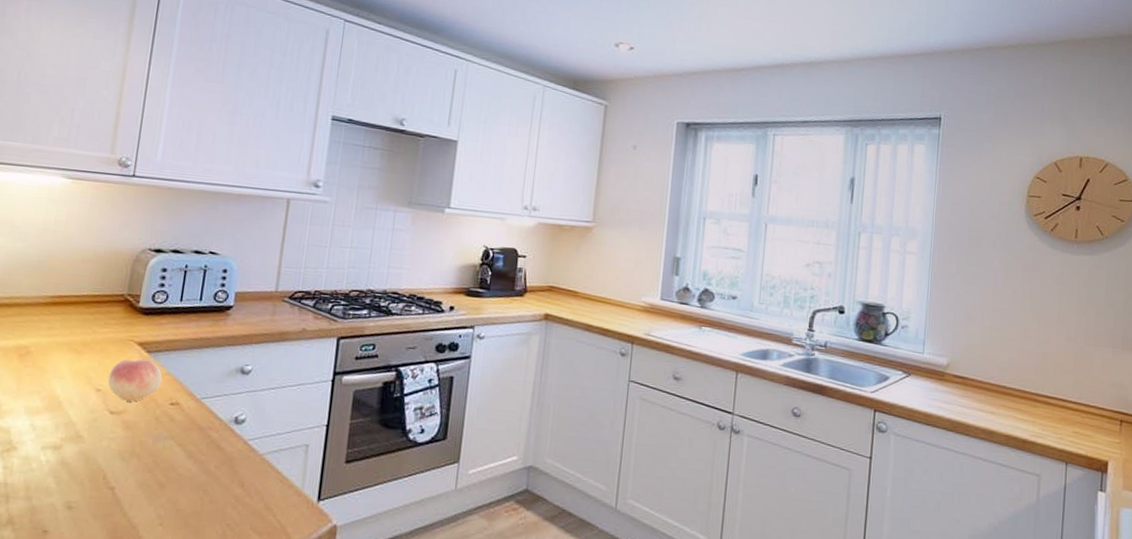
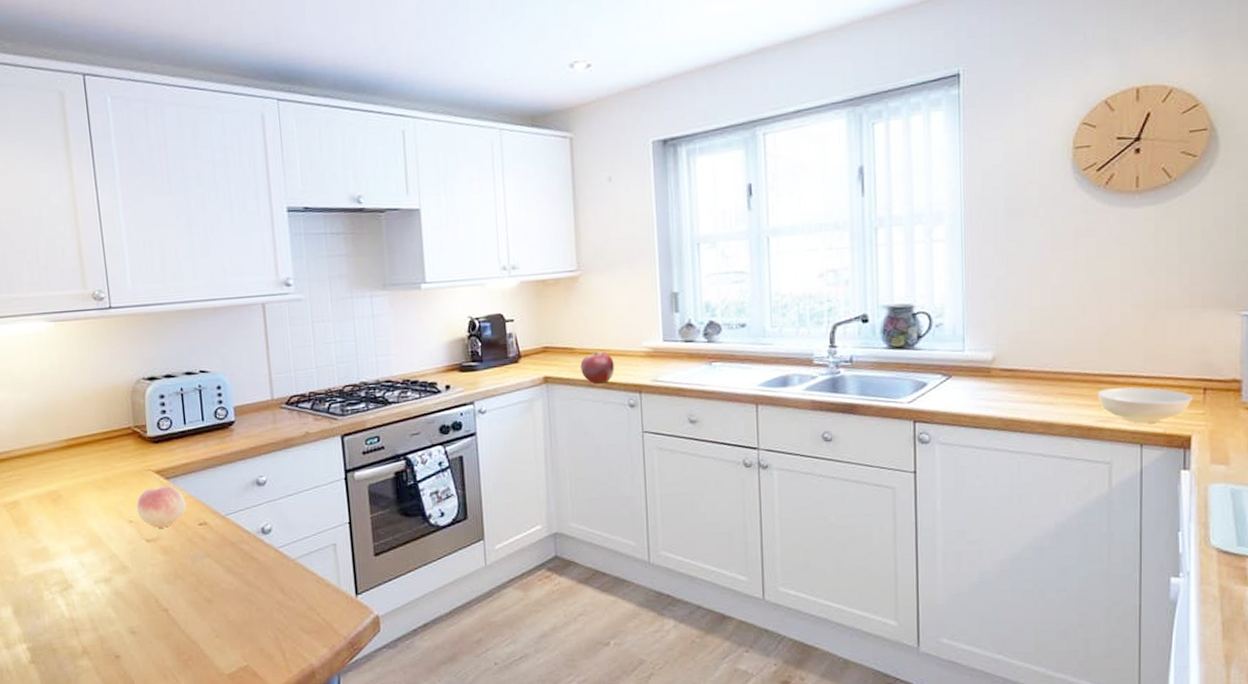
fruit: none [580,298,613,329] -> present [580,351,614,384]
bowl: none [1032,407,1112,445] -> present [1097,387,1194,424]

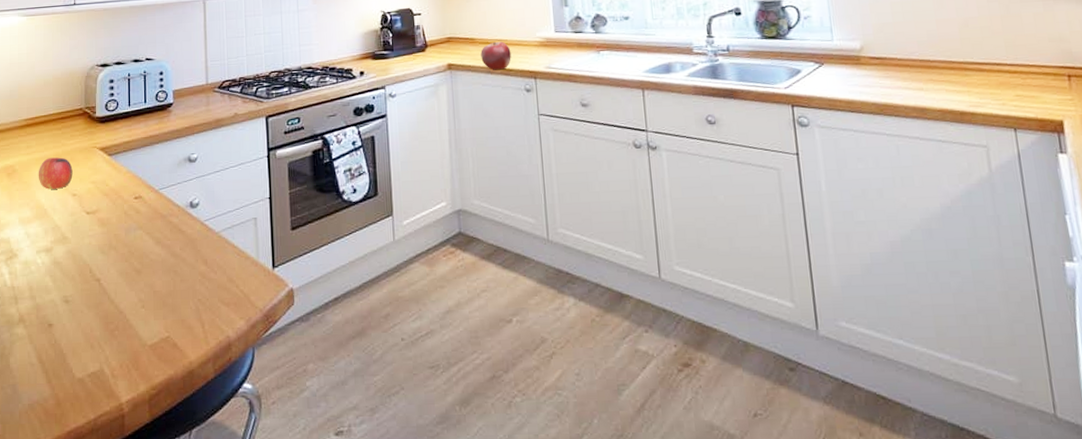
fruit: none [86,481,127,516] -> present [38,157,73,190]
fruit: present [136,485,187,528] -> none [81,161,125,201]
bowl: present [1097,387,1194,424] -> none [964,74,1060,109]

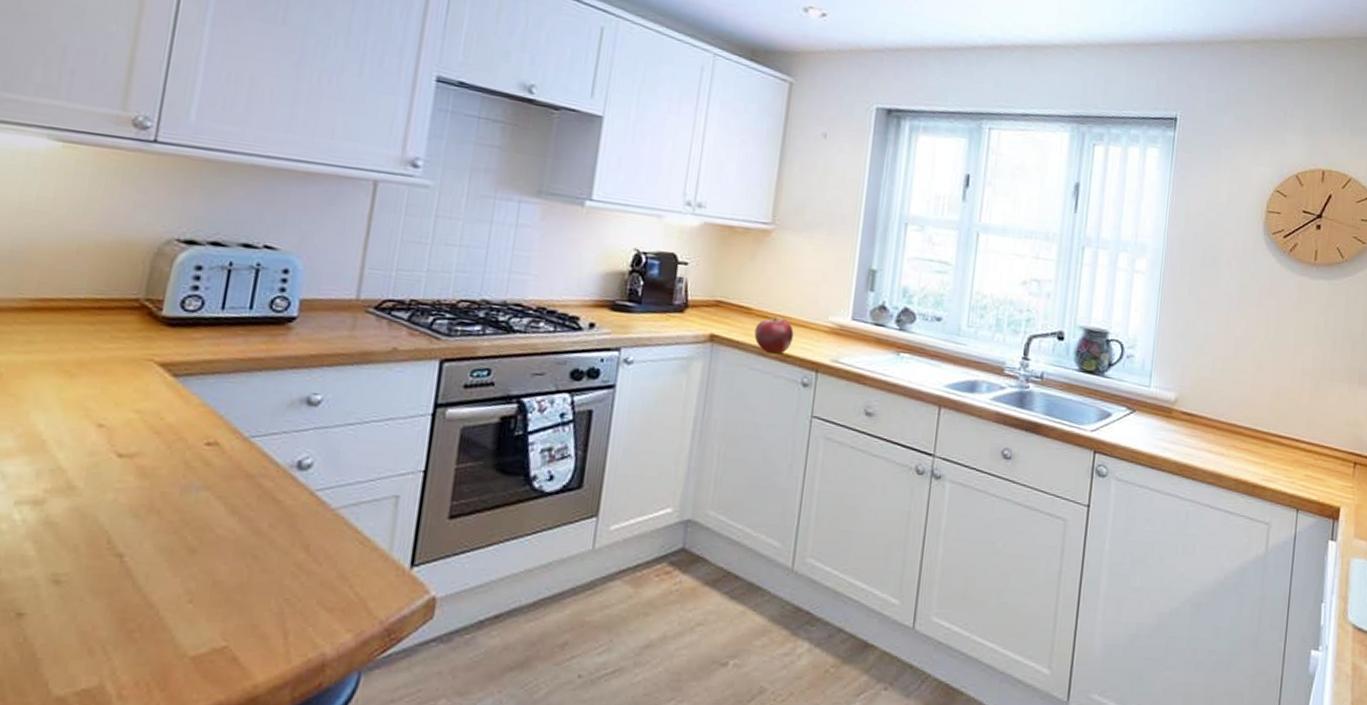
fruit: present [38,157,73,190] -> none [38,363,106,413]

